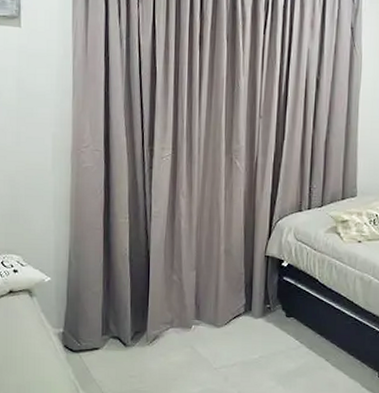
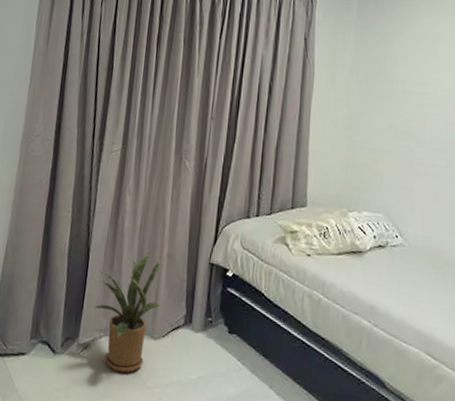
house plant: none [158,249,220,358] -> present [95,251,162,373]

